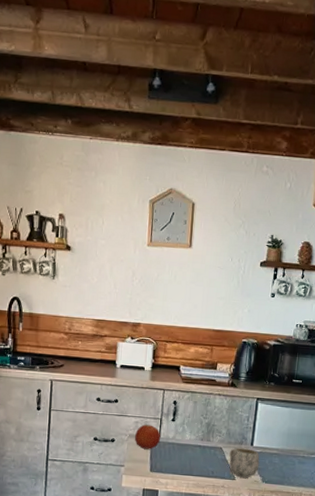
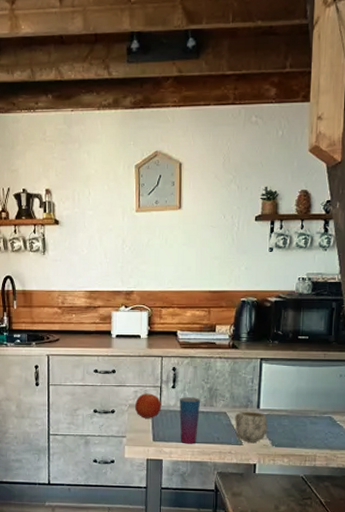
cup: none [176,430,198,477] -> present [179,397,200,444]

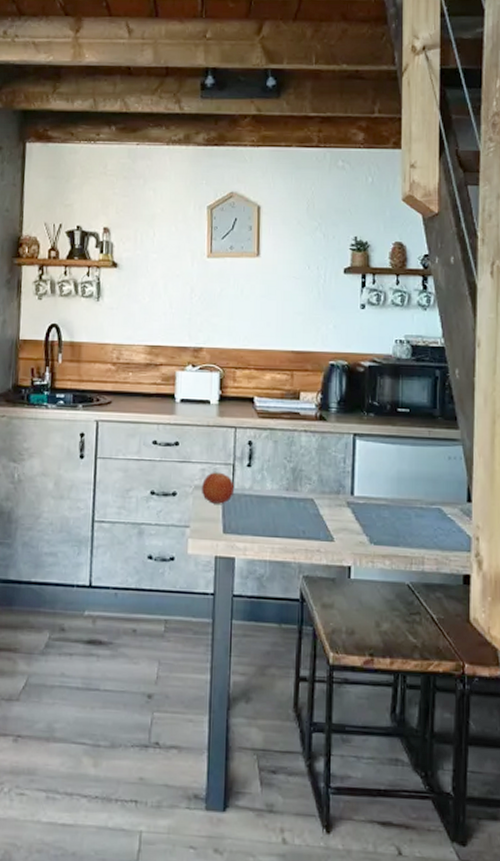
cup: present [179,397,200,444] -> none [256,478,282,539]
mug: present [235,411,268,442] -> none [324,498,364,539]

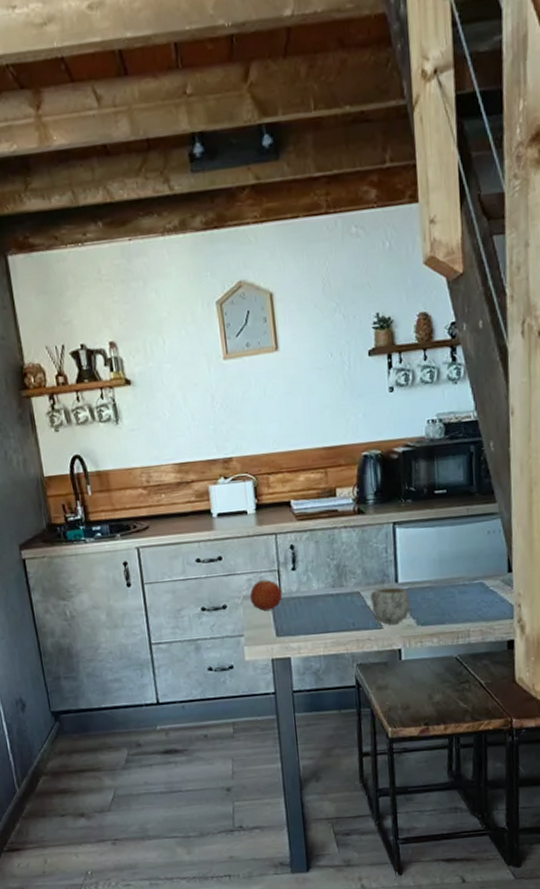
mug: none [324,498,364,539] -> present [370,587,410,625]

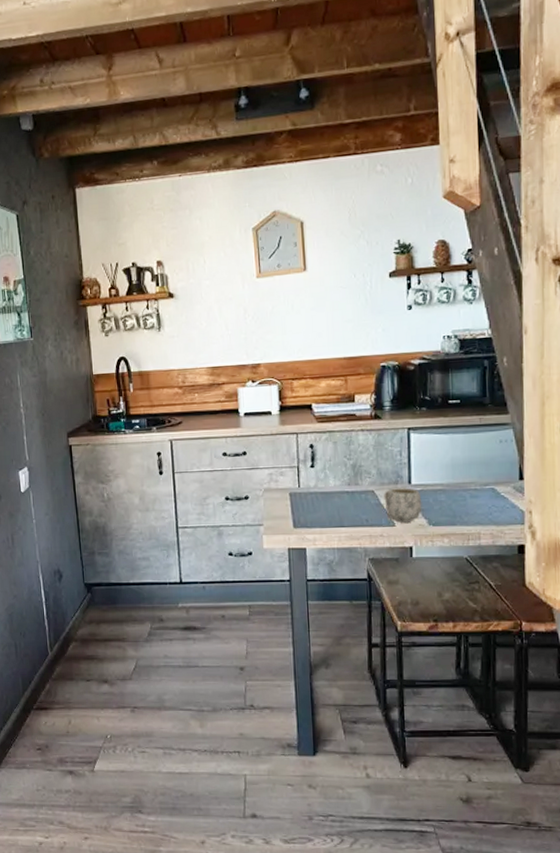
fruit: present [249,579,283,611] -> none [270,475,301,503]

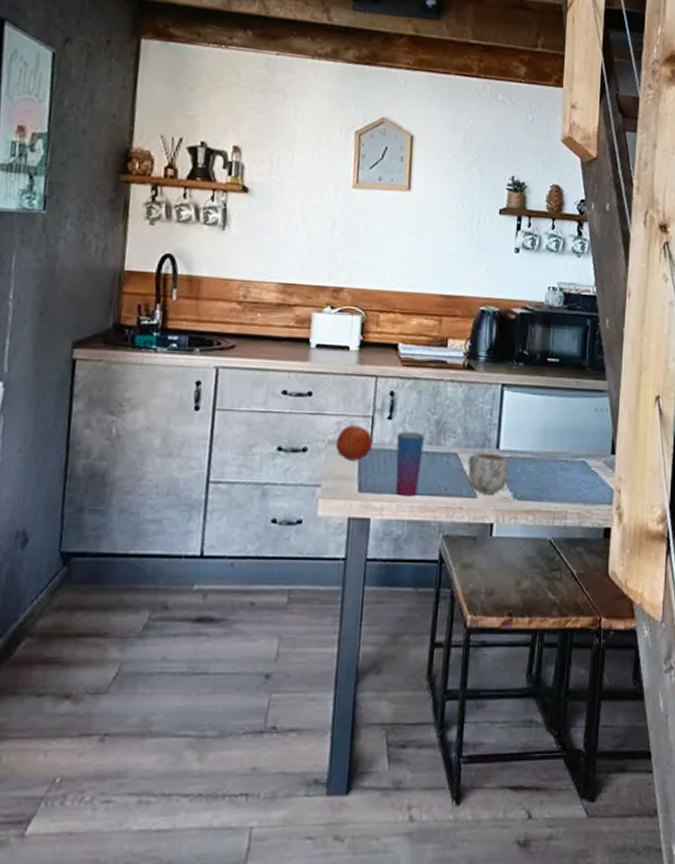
fruit: none [270,475,301,503] -> present [335,425,373,460]
cup: none [320,476,344,529] -> present [395,432,424,497]

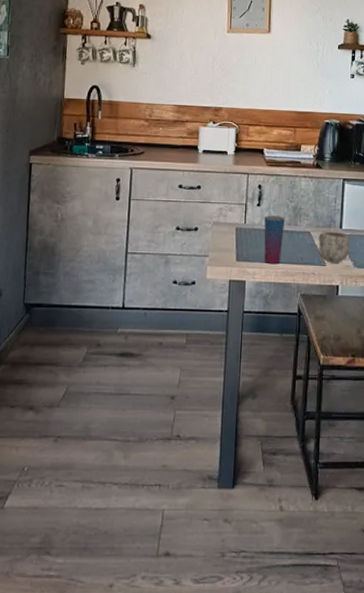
fruit: present [335,425,373,460] -> none [218,211,247,237]

